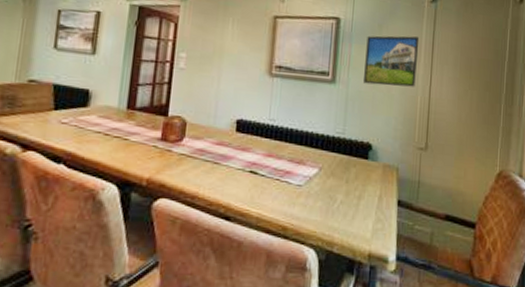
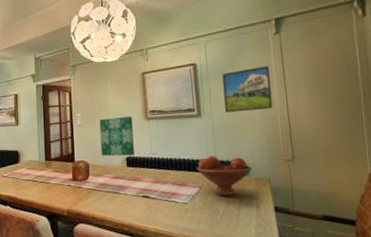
wall art: none [205,65,254,119] -> present [99,116,134,157]
fruit bowl: none [319,132,382,183] -> present [196,156,253,196]

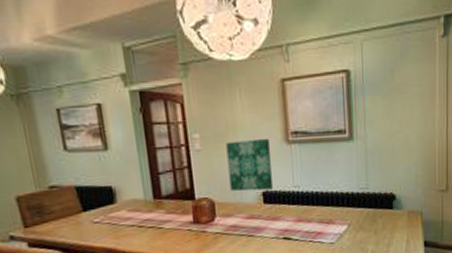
fruit bowl: present [196,156,253,196] -> none [345,188,406,233]
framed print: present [222,66,273,113] -> none [380,78,433,136]

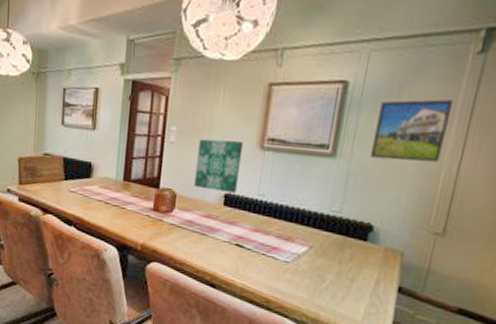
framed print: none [380,78,433,136] -> present [371,99,454,163]

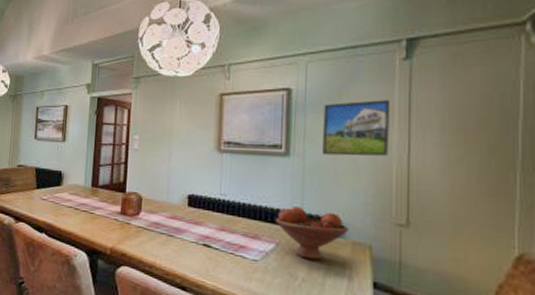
wall art: present [194,138,244,193] -> none [158,145,202,194]
fruit bowl: none [311,210,385,264] -> present [275,206,350,260]

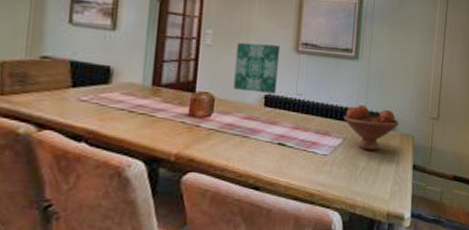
wall art: none [158,145,202,194] -> present [233,42,281,94]
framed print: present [323,100,391,156] -> none [384,15,434,63]

